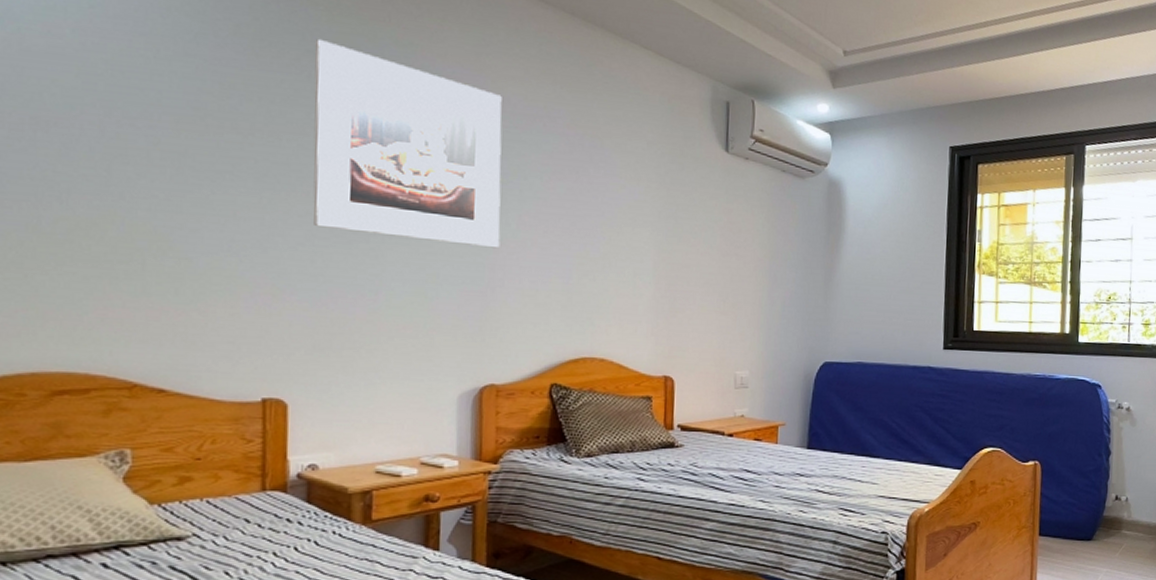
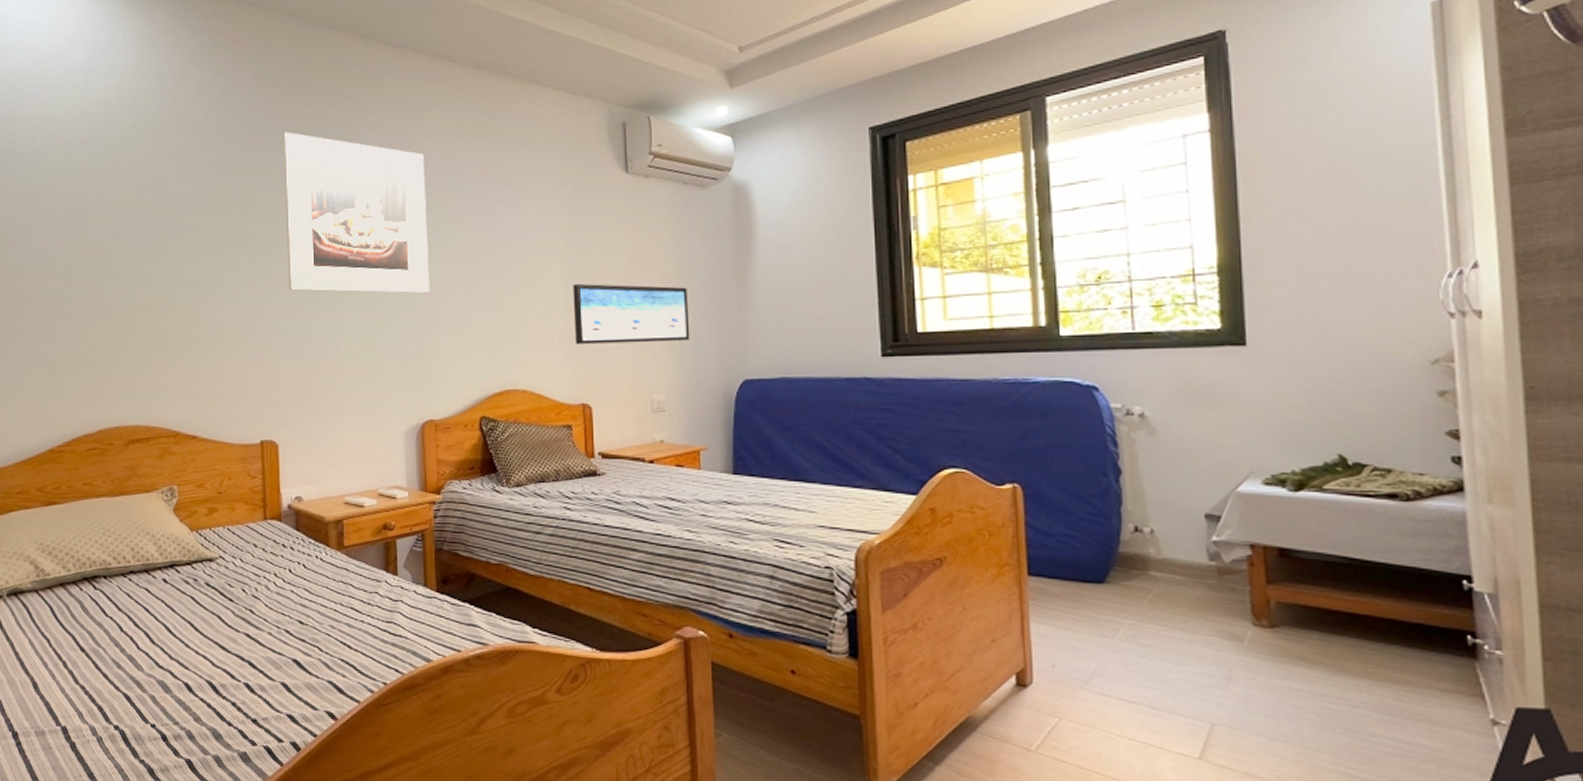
wall art: none [661,255,778,322] -> present [573,283,690,344]

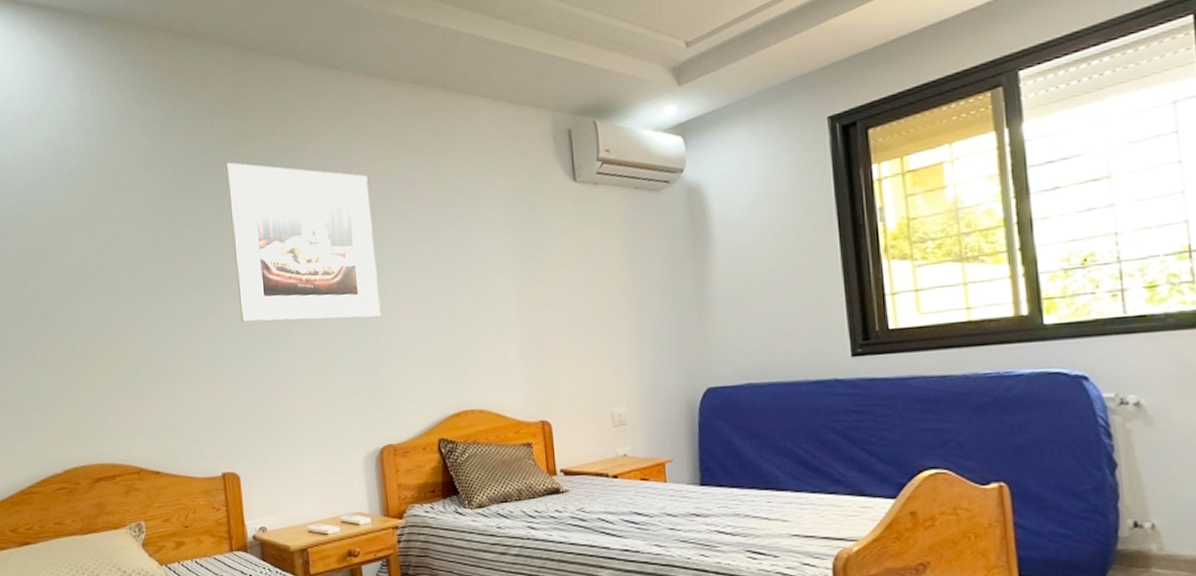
wall art: present [573,283,690,344] -> none [525,296,649,360]

